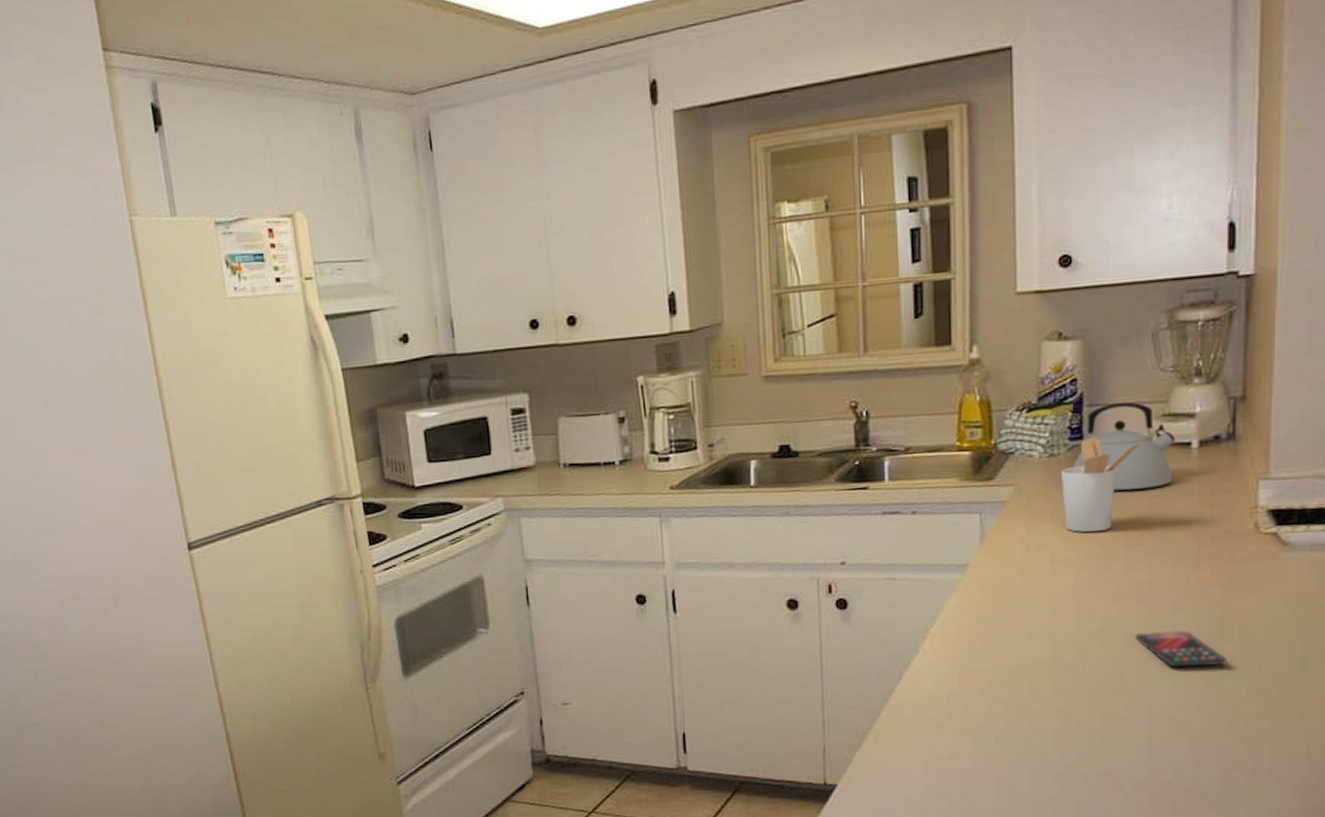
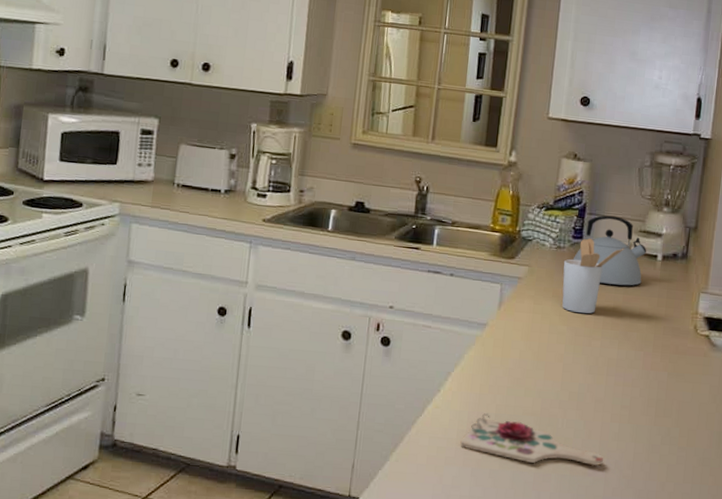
cutting board: none [953,670,1144,721] -> present [460,413,603,466]
smartphone: present [1136,630,1228,668] -> none [603,400,666,435]

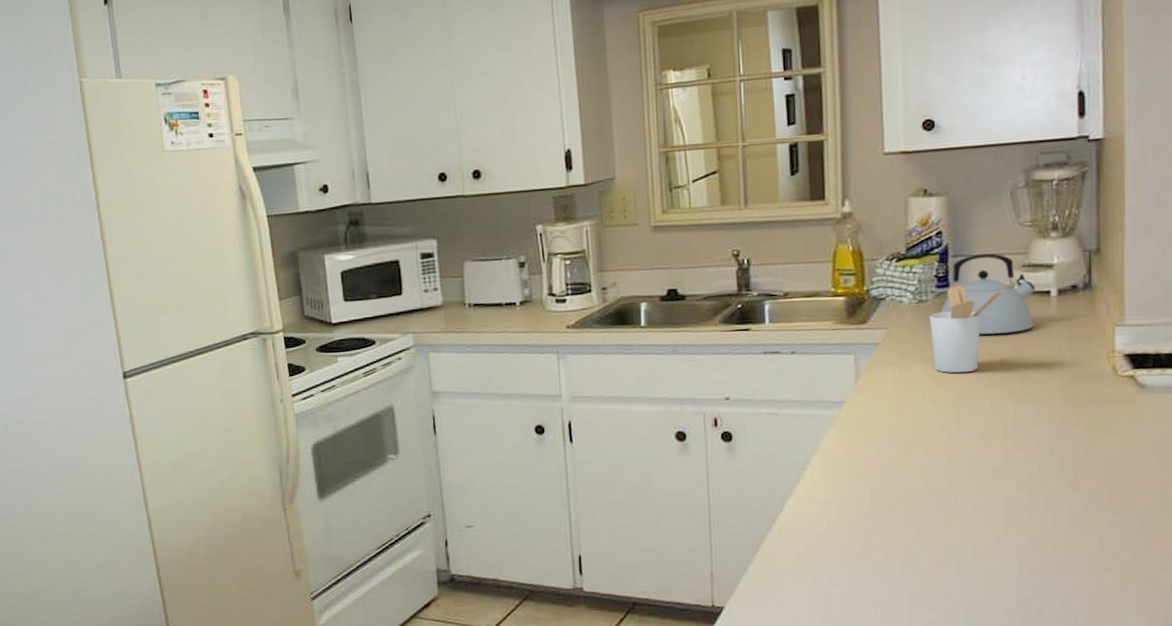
cutting board: present [460,413,603,466] -> none [833,501,1014,549]

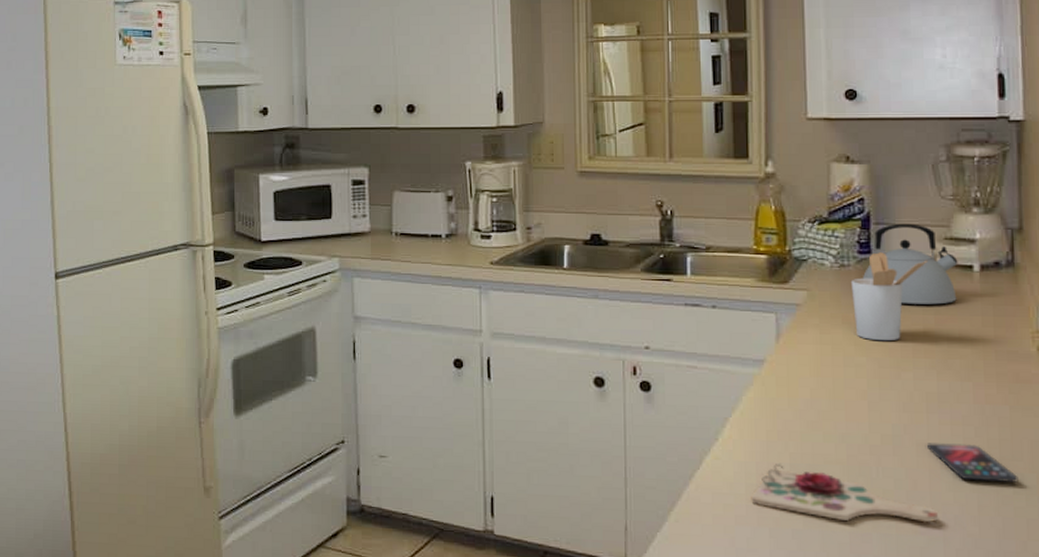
cutting board: none [833,501,1014,549] -> present [751,464,938,523]
smartphone: none [1004,466,1092,501] -> present [927,443,1018,483]

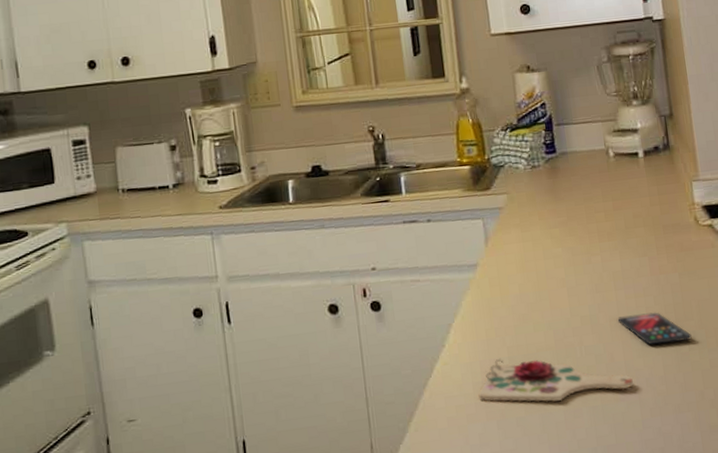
utensil holder: present [850,252,928,341] -> none [542,150,602,232]
kettle: present [862,223,958,305] -> none [551,121,628,195]

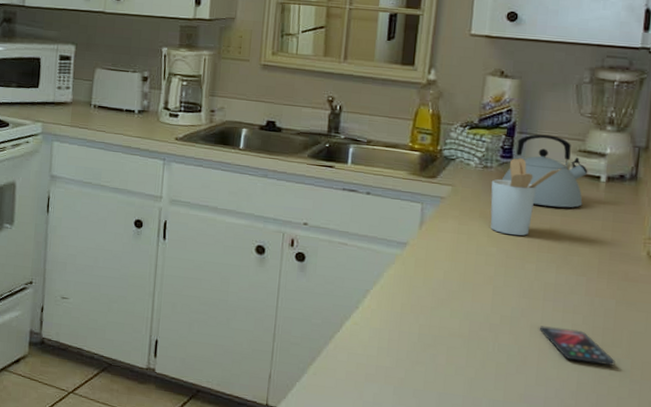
cutting board: present [478,359,633,402] -> none [381,333,541,393]
utensil holder: none [542,150,602,232] -> present [490,158,561,236]
kettle: none [551,121,628,195] -> present [501,134,588,208]

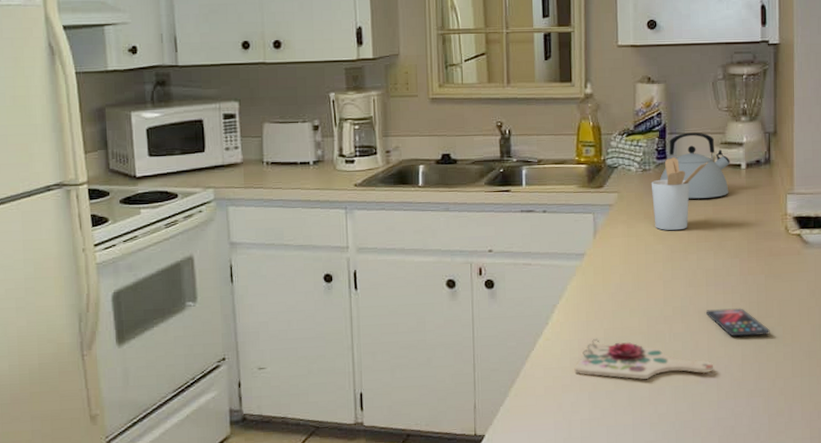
cutting board: none [381,333,541,393] -> present [574,339,713,380]

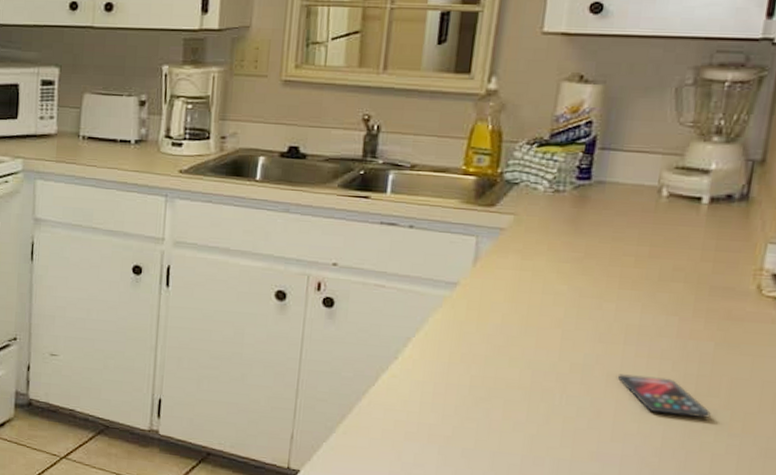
cutting board: present [574,339,713,380] -> none [424,385,618,451]
utensil holder: present [651,157,708,231] -> none [561,179,652,271]
kettle: present [659,132,730,199] -> none [576,149,687,236]

